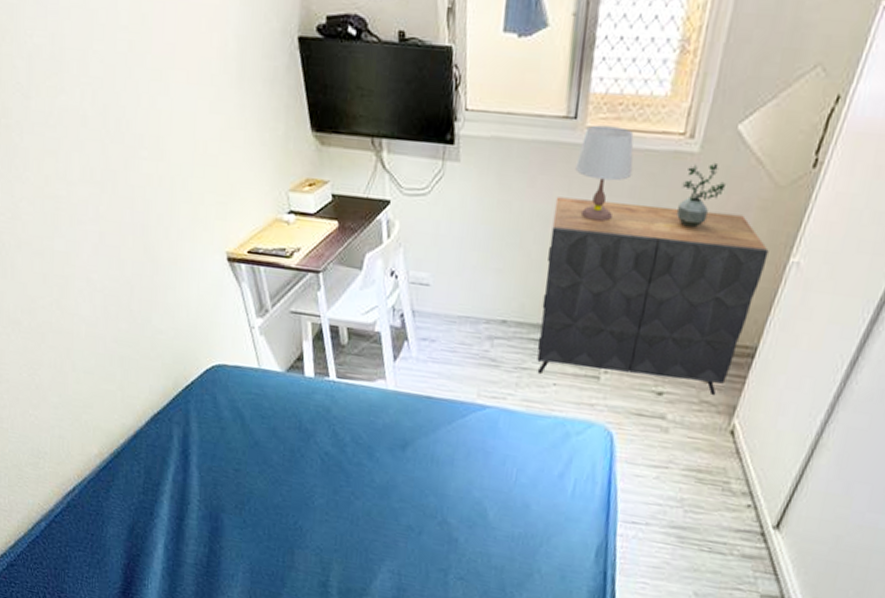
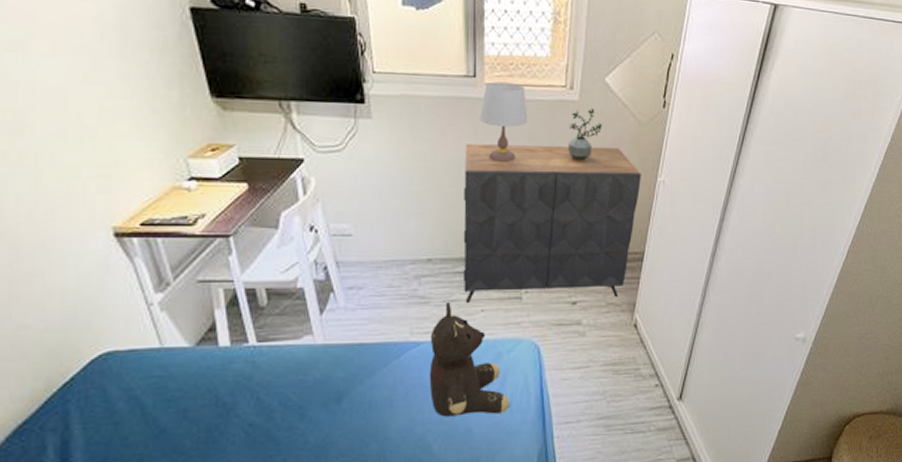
teddy bear: none [491,368,573,497] -> present [429,301,509,417]

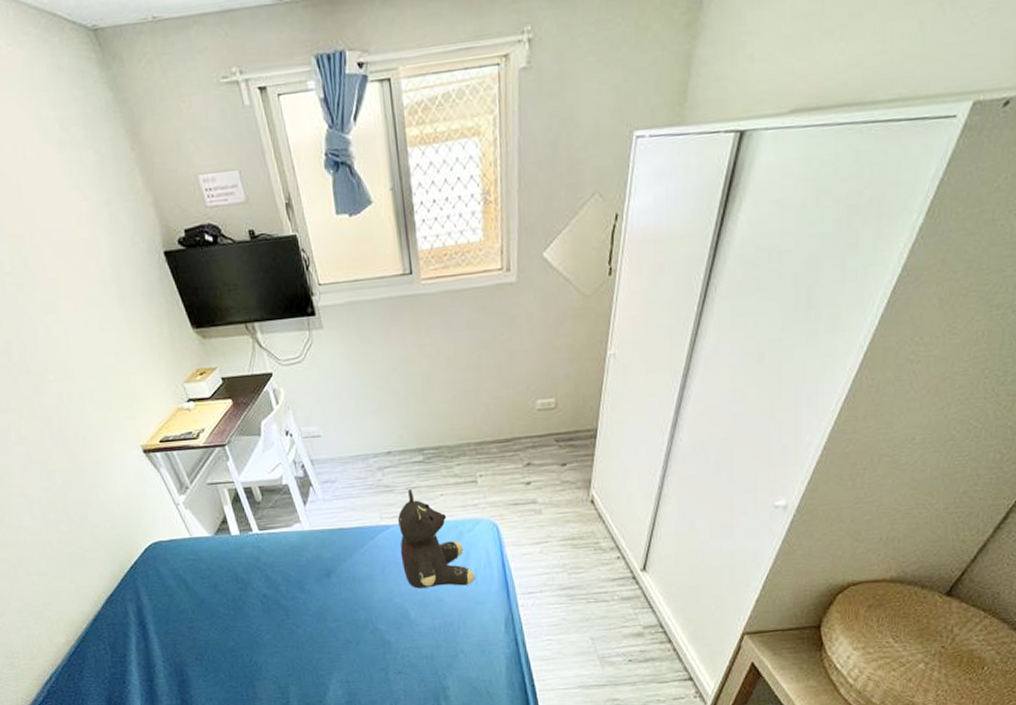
dresser: present [463,144,641,302] -> none [409,325,590,489]
table lamp: present [479,81,528,162] -> none [419,273,467,355]
potted plant: present [567,107,603,161] -> none [509,286,544,344]

